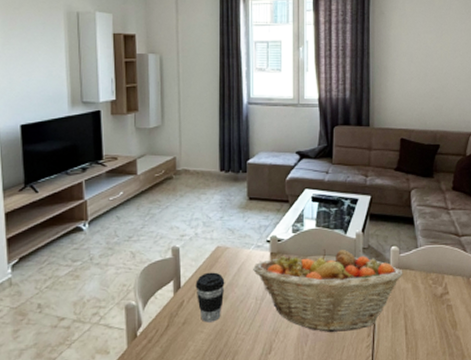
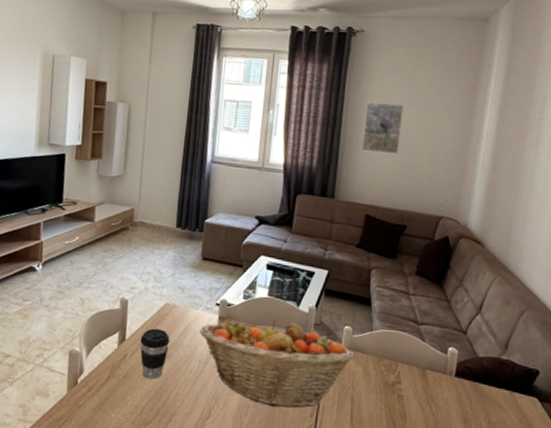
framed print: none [390,30,426,78] -> present [361,102,404,154]

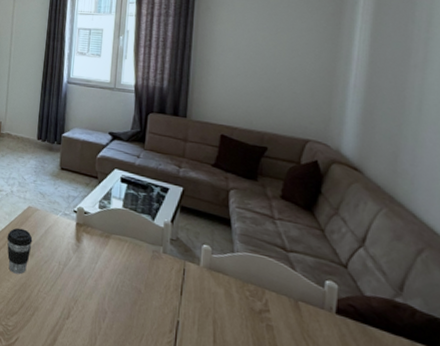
fruit basket: present [199,320,355,408] -> none [59,228,215,323]
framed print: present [361,102,404,154] -> none [213,26,258,75]

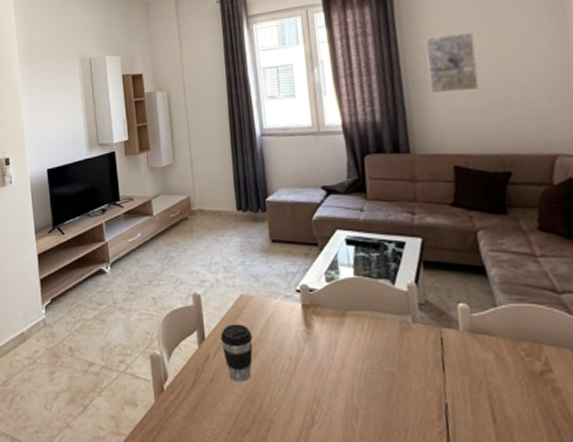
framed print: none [213,26,258,75] -> present [426,31,480,93]

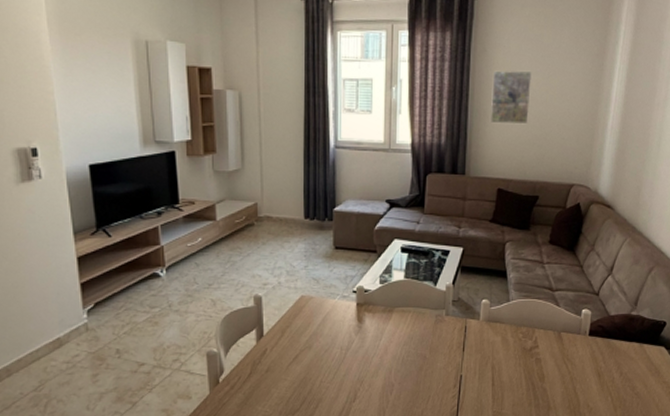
coffee cup: present [220,324,253,382] -> none [279,321,309,371]

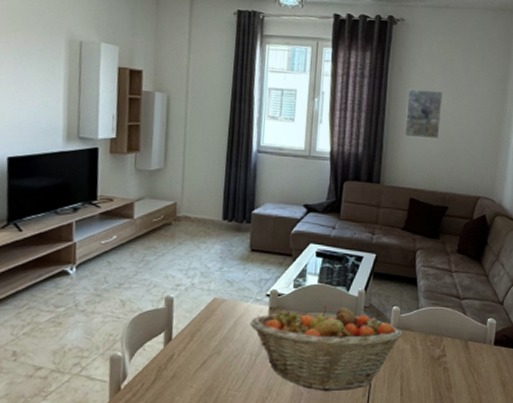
fruit basket: none [338,301,493,382] -> present [250,306,403,391]

